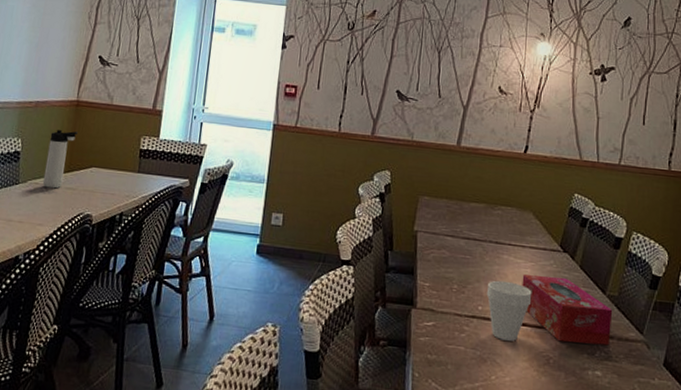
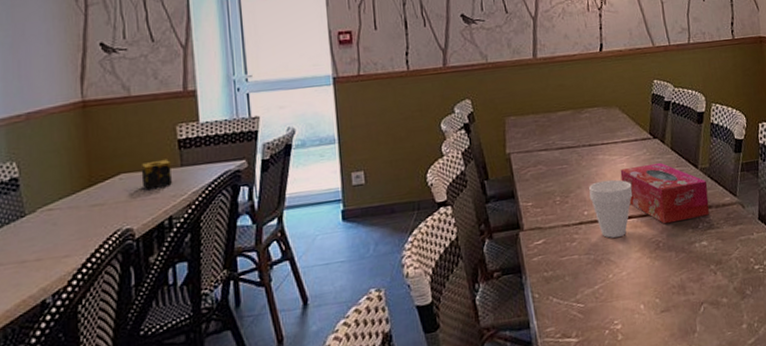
thermos bottle: present [42,130,78,189] -> none [55,137,92,212]
candle: none [106,163,131,187] -> present [141,159,172,189]

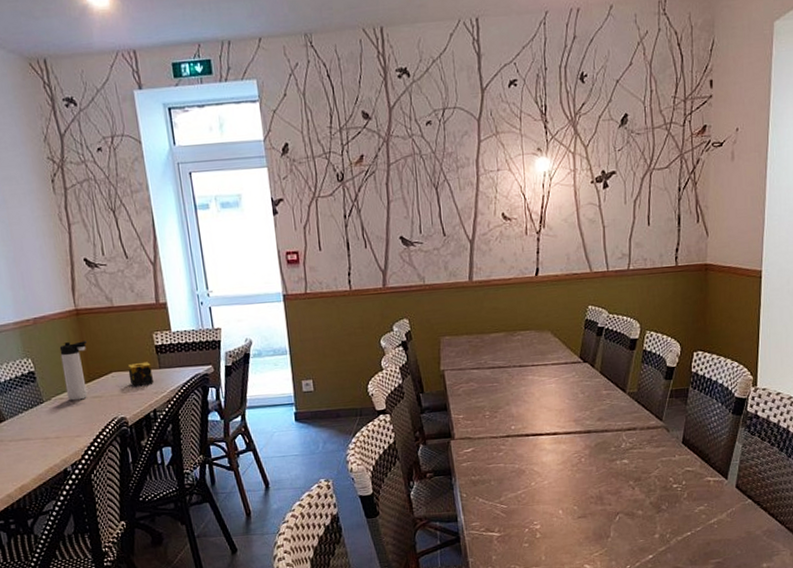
thermos bottle: none [55,137,92,212] -> present [59,341,88,401]
cup: present [589,179,633,238] -> none [517,398,559,451]
tissue box: present [620,162,709,224] -> none [548,385,634,442]

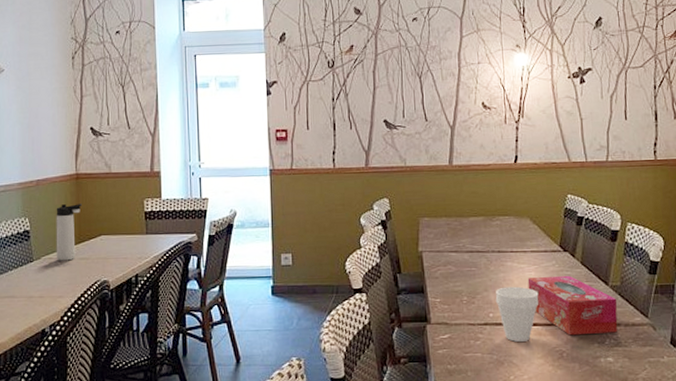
candle: present [127,361,153,386] -> none [116,227,139,250]
cup: none [517,398,559,451] -> present [495,286,539,342]
tissue box: none [548,385,634,442] -> present [527,275,618,336]

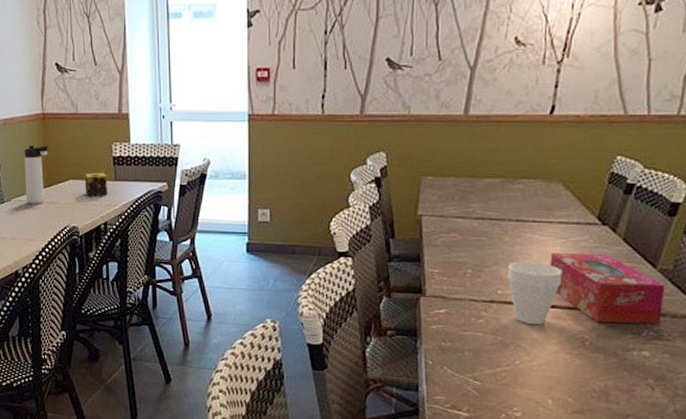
candle: none [116,227,139,250] -> present [84,172,107,196]

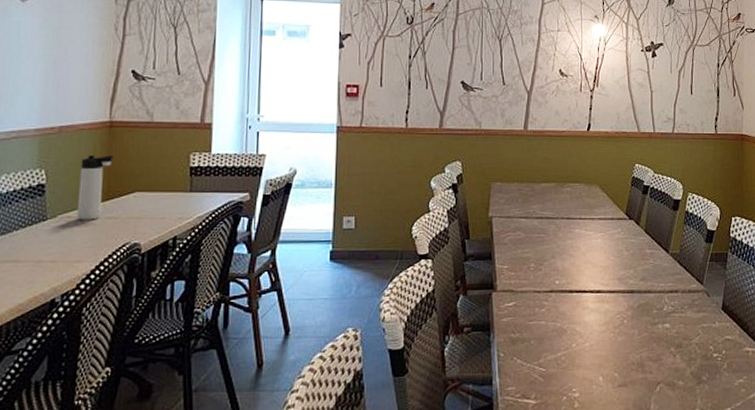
candle: present [84,172,107,196] -> none [153,183,181,209]
cup: present [506,261,563,325] -> none [562,253,604,309]
tissue box: present [550,252,666,324] -> none [594,243,676,303]

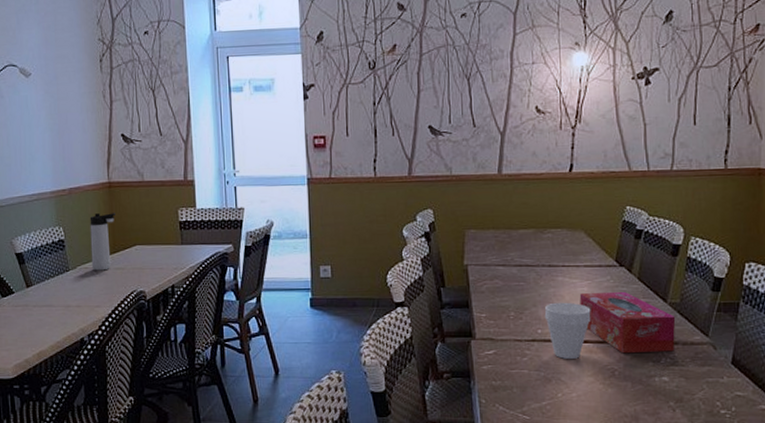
cup: none [562,253,604,309] -> present [544,302,591,359]
tissue box: none [594,243,676,303] -> present [579,291,676,354]

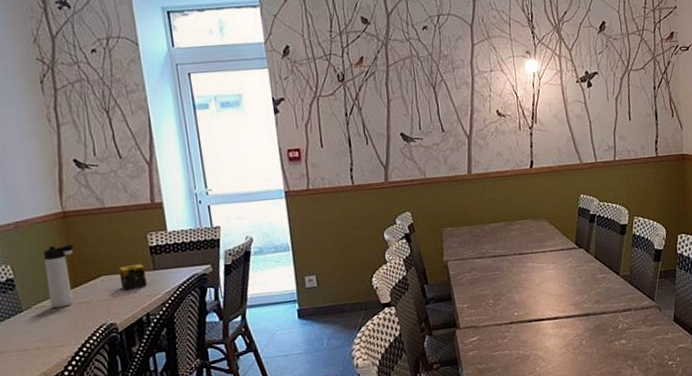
candle: none [151,237,174,260] -> present [118,263,147,290]
cup: present [544,302,591,359] -> none [519,284,559,336]
tissue box: present [579,291,676,354] -> none [547,269,629,325]

